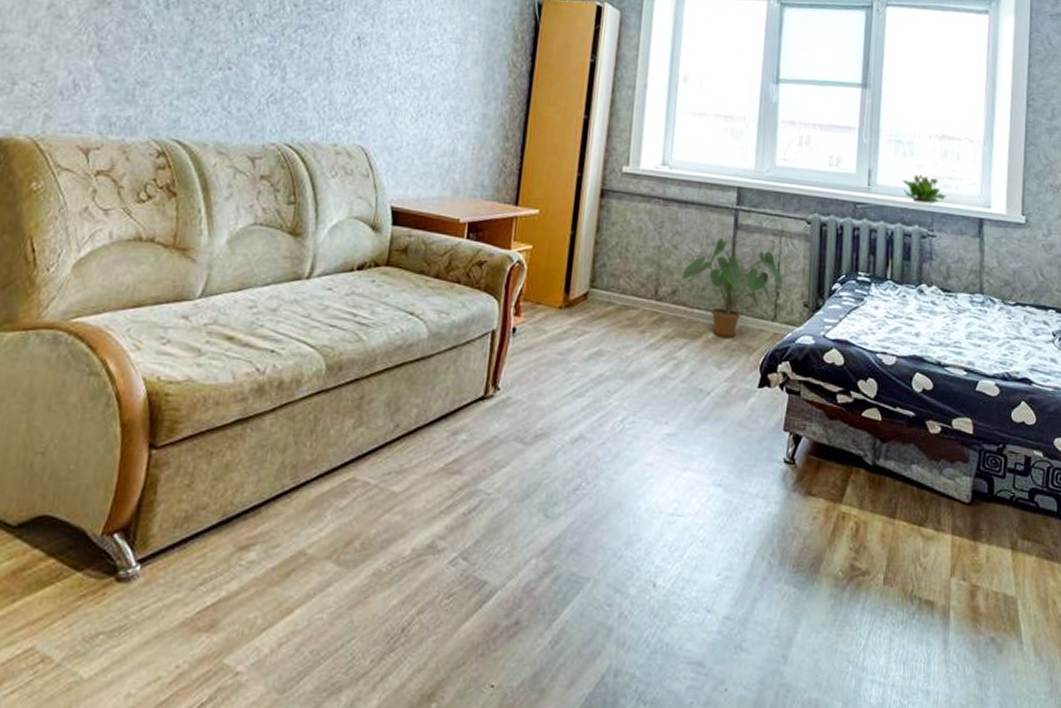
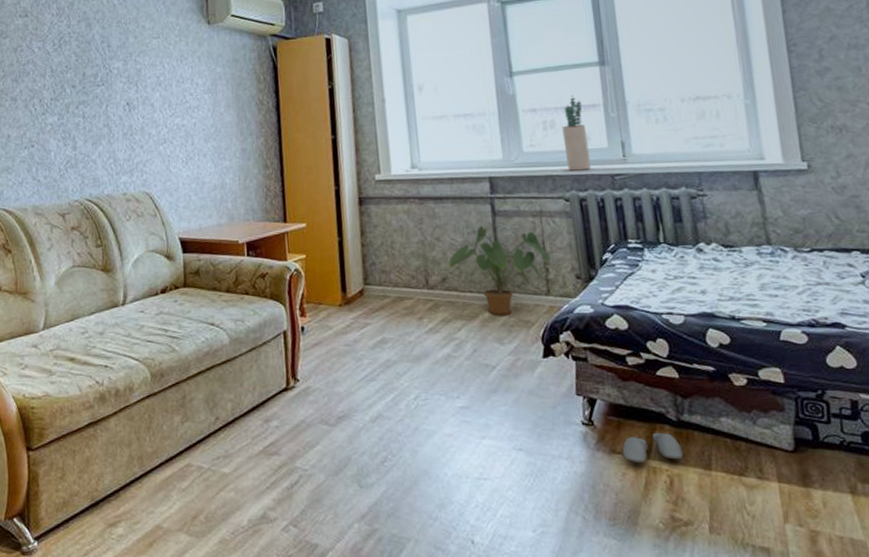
vase: none [815,113,839,194] -> present [562,95,591,171]
slippers: none [817,475,872,508] -> present [622,432,683,464]
potted flower: present [903,174,946,205] -> none [660,138,712,166]

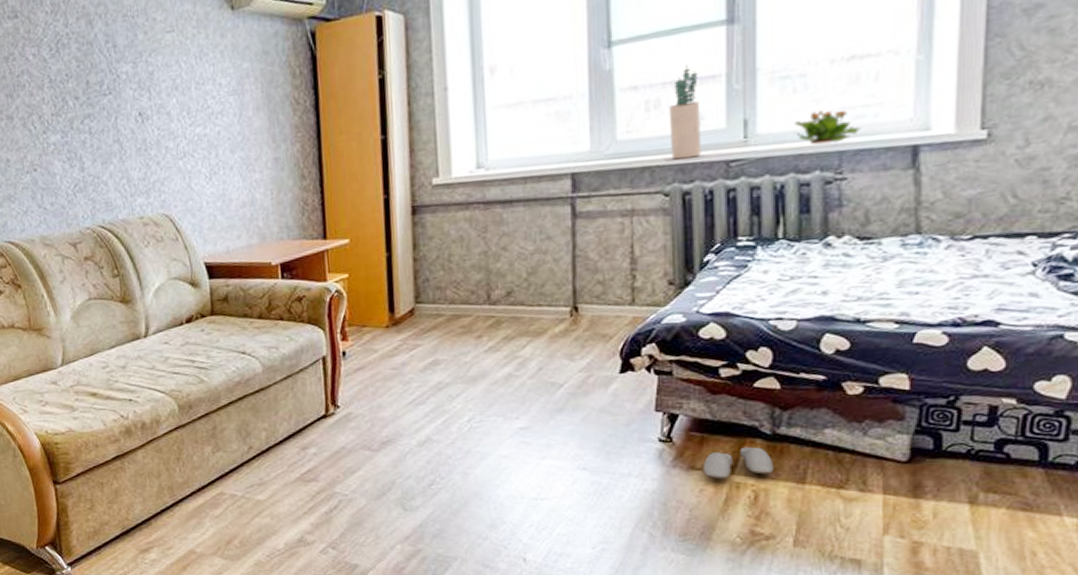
house plant: present [448,225,550,317] -> none [514,229,639,331]
potted flower: none [660,138,712,166] -> present [794,110,860,145]

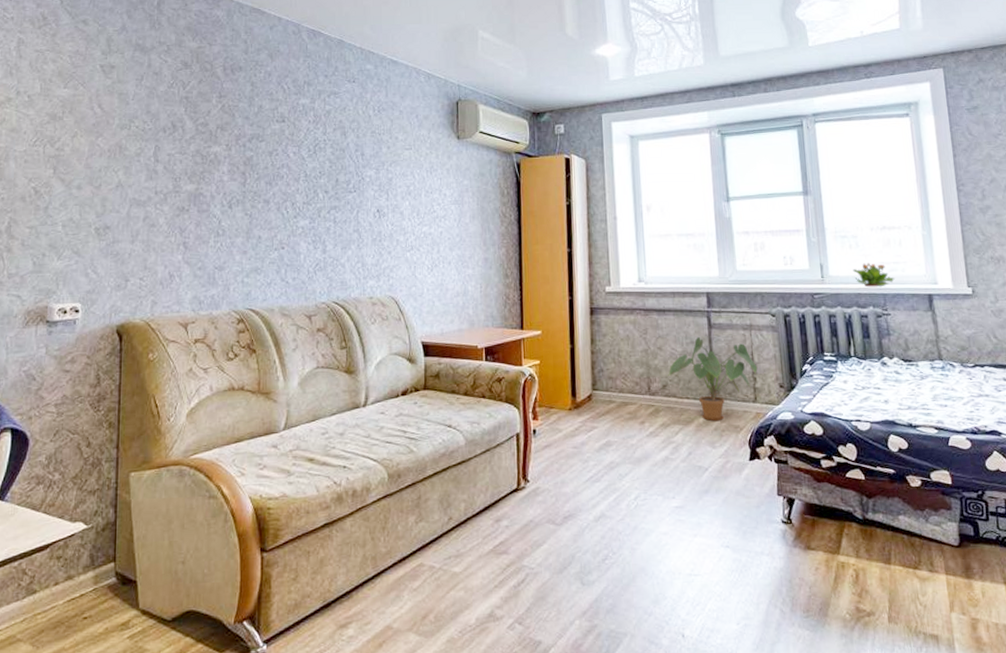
house plant: none [514,229,639,331] -> present [668,336,758,422]
vase: present [669,65,701,160] -> none [770,220,794,289]
slippers: present [702,446,773,479] -> none [816,529,867,559]

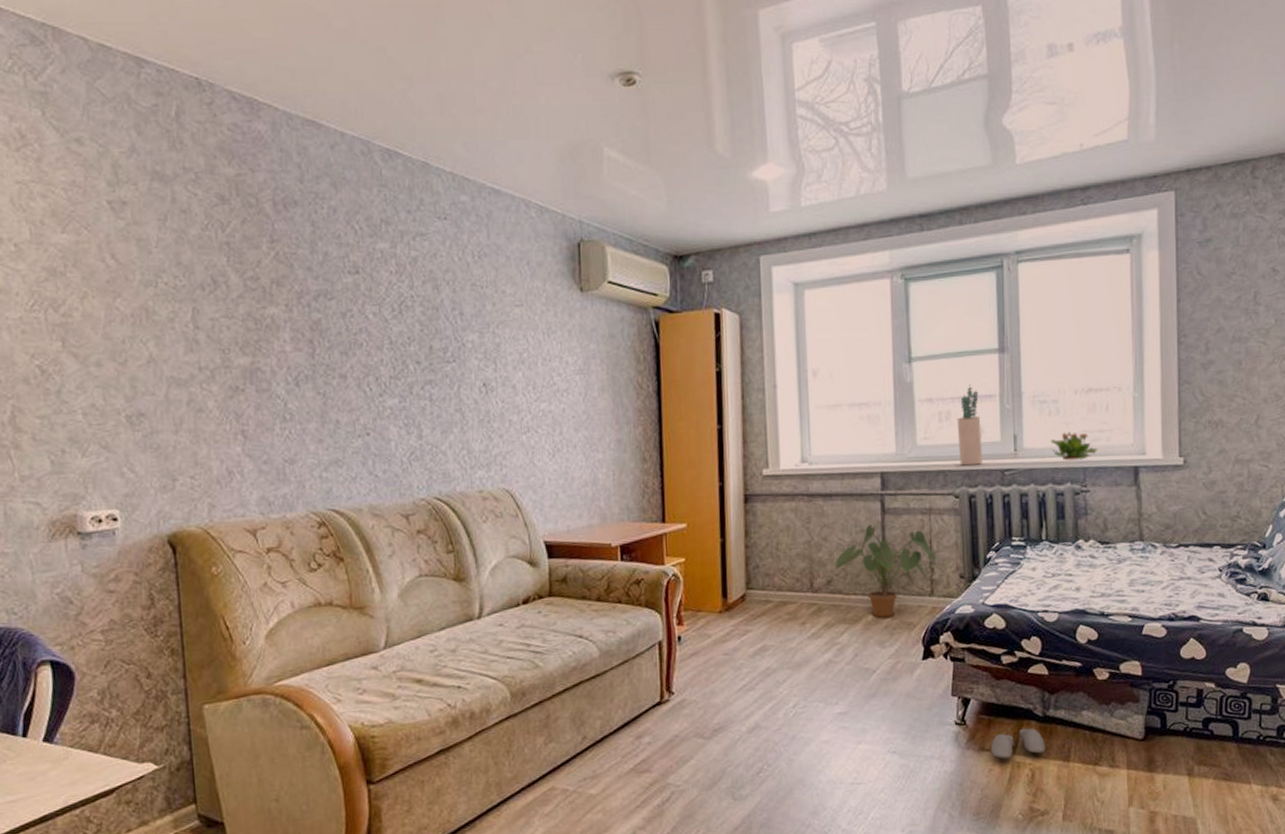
vase: none [770,220,794,289] -> present [957,384,982,466]
slippers: none [816,529,867,559] -> present [990,728,1045,760]

